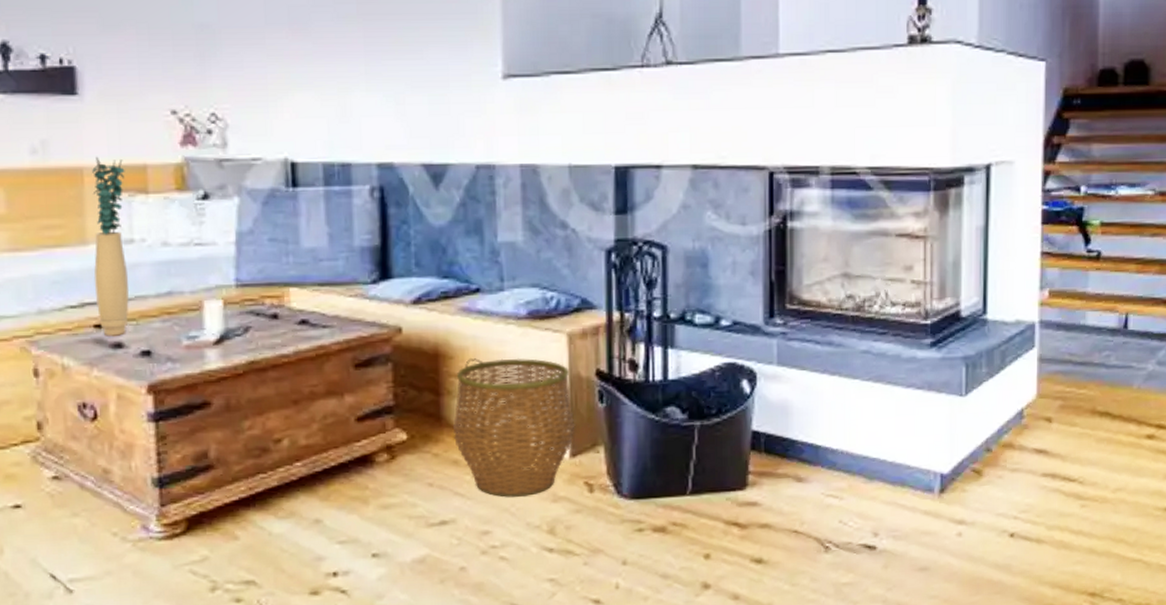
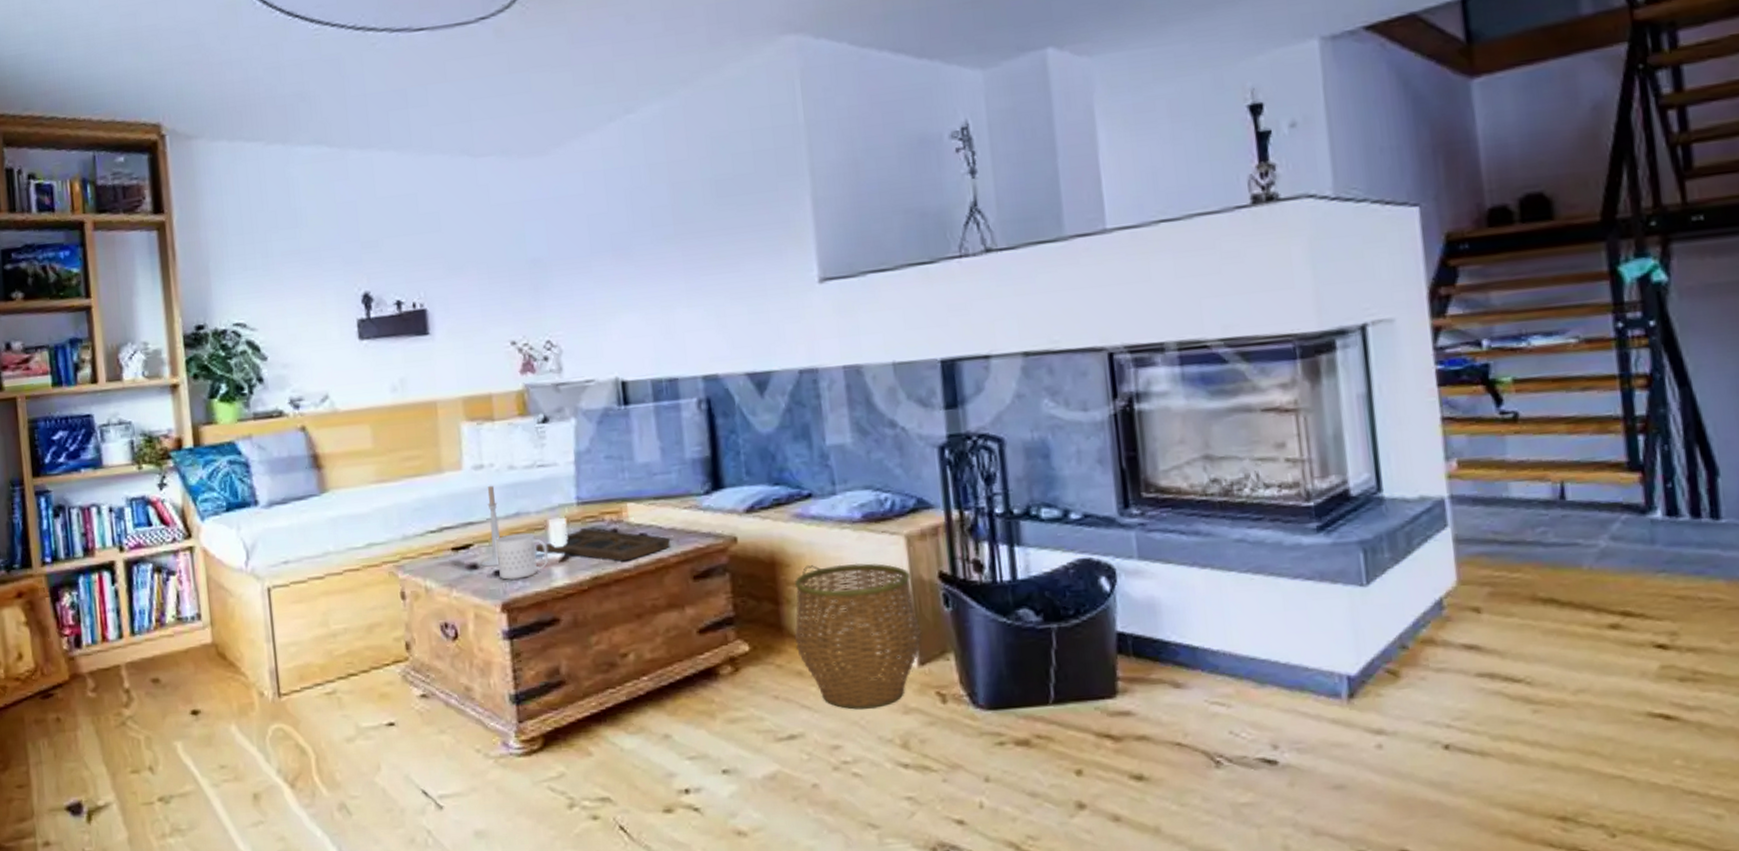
vase: present [92,156,130,336] -> none [444,389,482,558]
candlestick: none [126,261,149,347] -> present [480,485,500,567]
mug: none [145,313,203,362] -> present [496,532,549,581]
decorative tray: none [189,311,333,347] -> present [536,528,670,561]

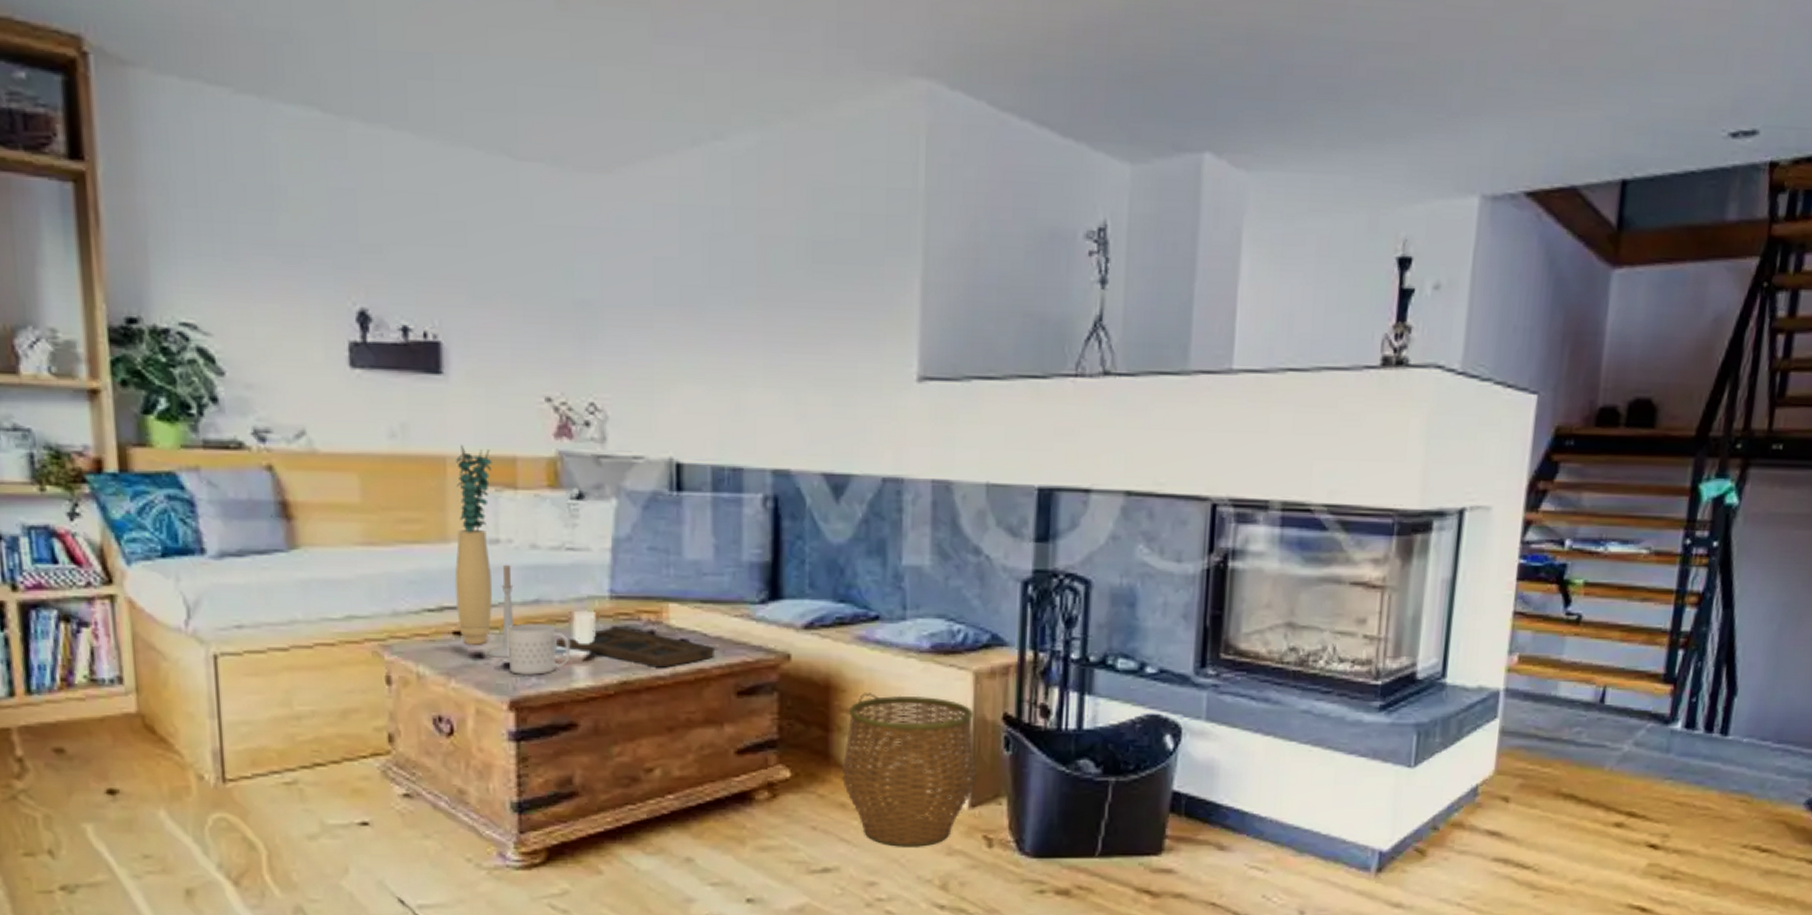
vase: none [444,389,482,558] -> present [454,444,493,645]

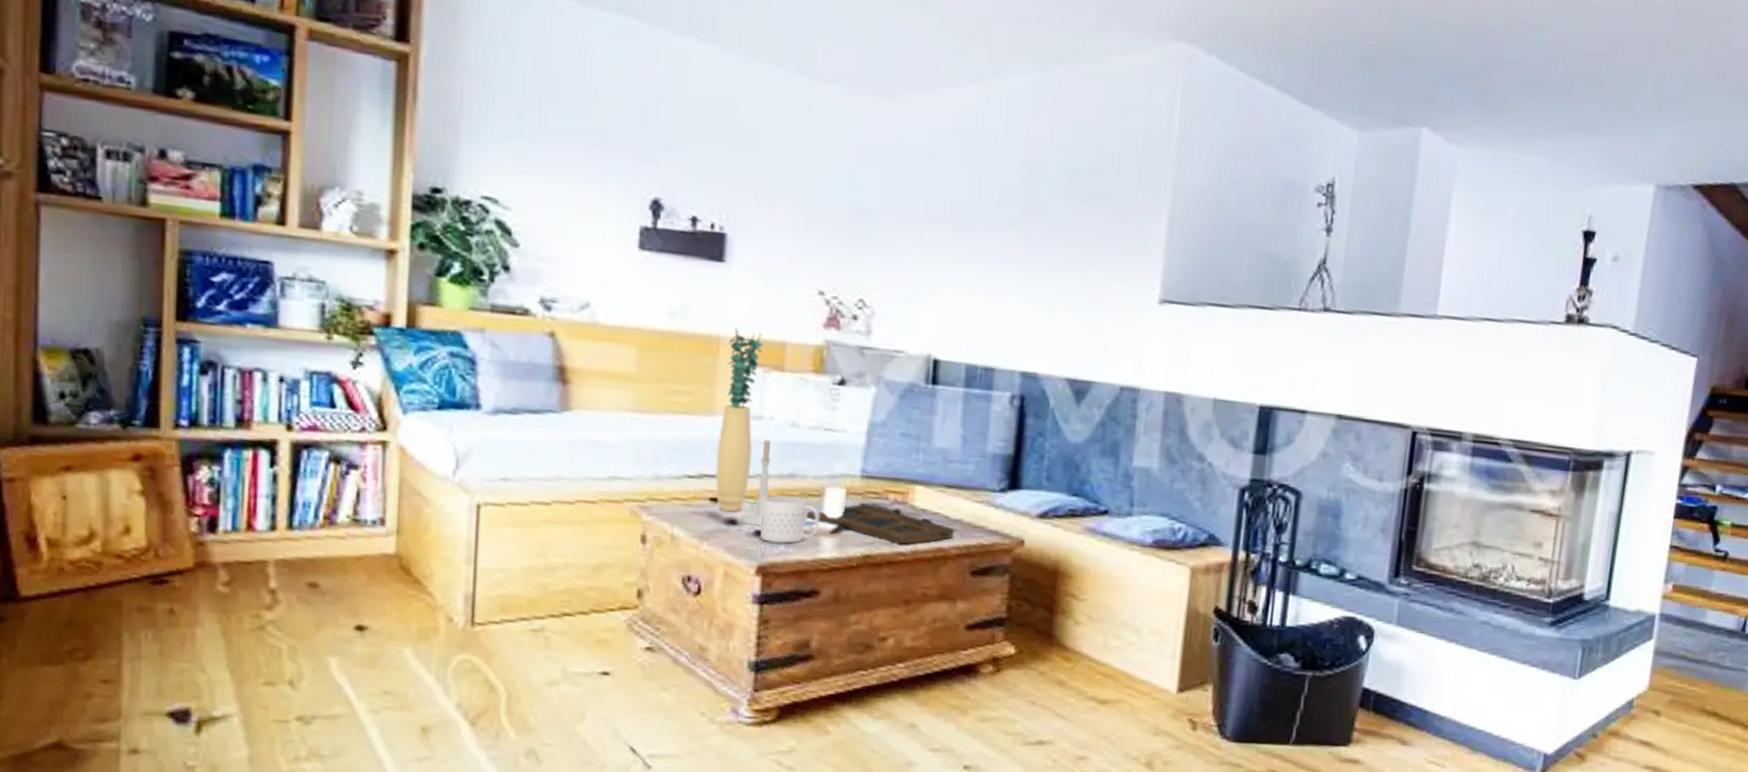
basket: present [842,693,977,847] -> none [1062,580,1187,726]

